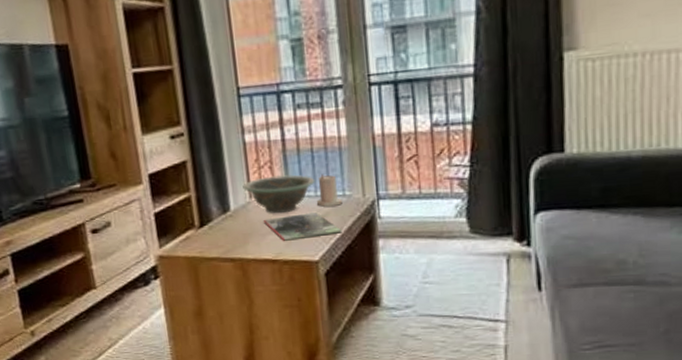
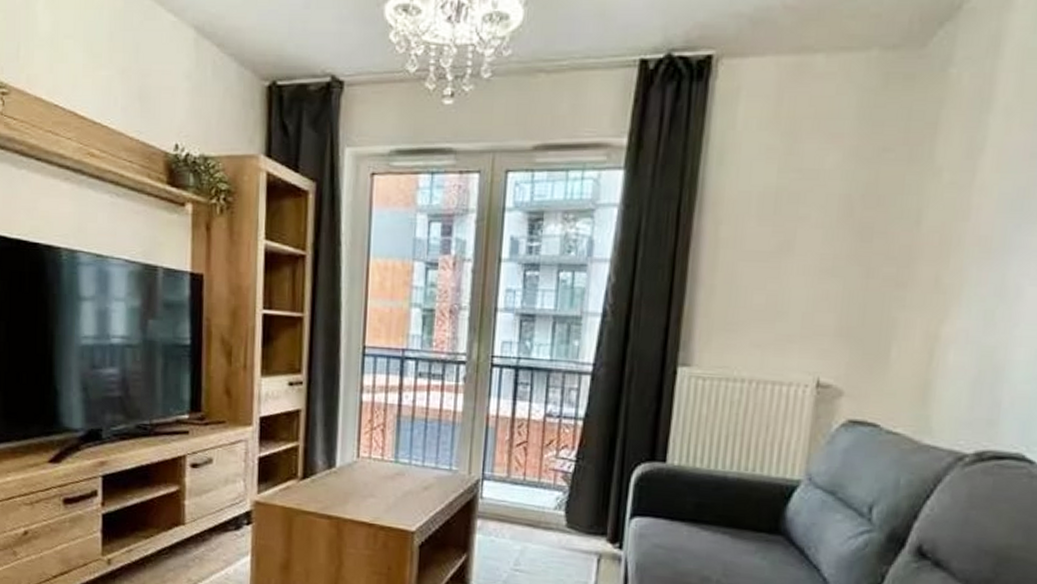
decorative bowl: present [243,174,315,213] -> none [352,439,424,478]
magazine: present [264,212,342,241] -> none [367,481,443,507]
candle: present [316,173,342,207] -> none [422,445,448,479]

